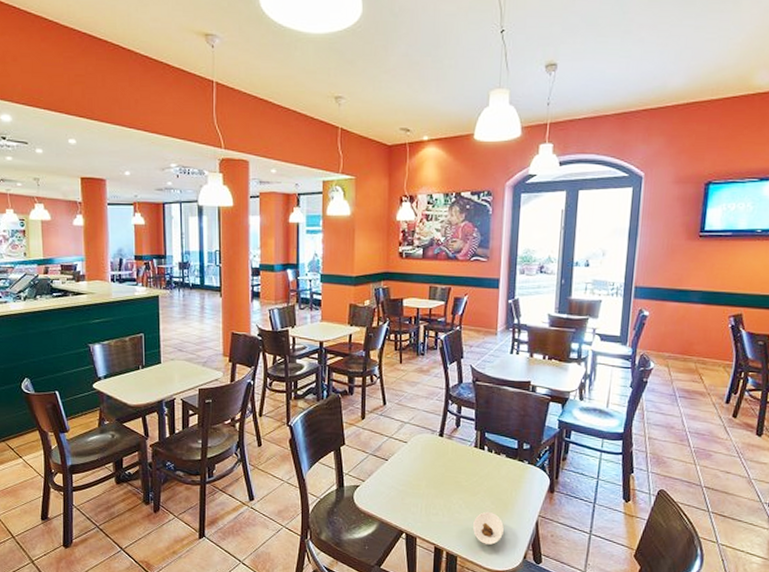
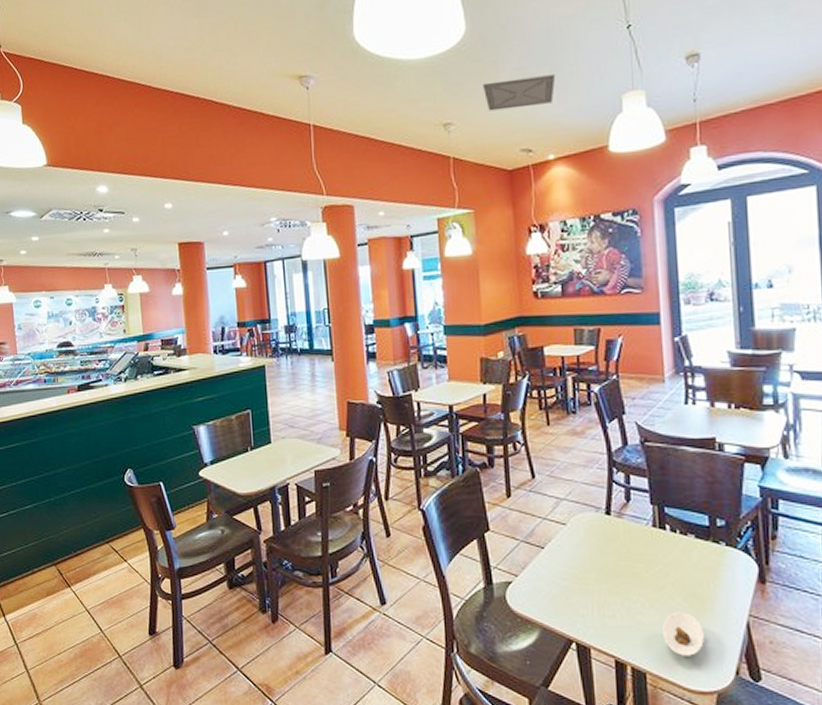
ceiling vent: none [372,64,437,91] -> present [482,74,556,111]

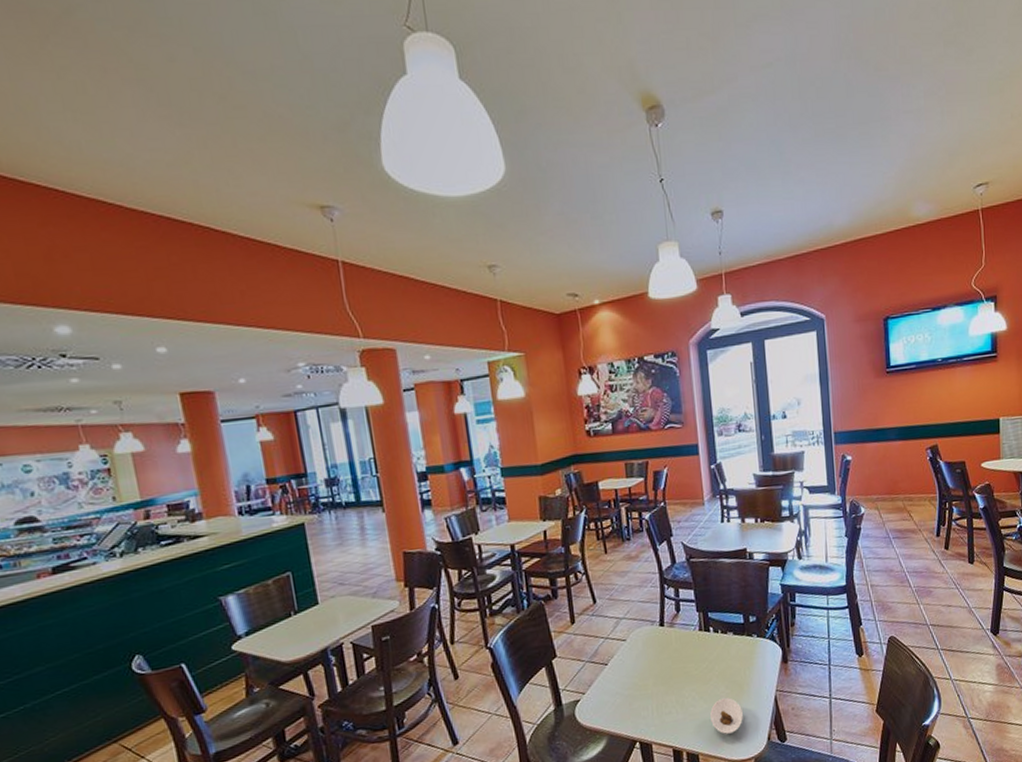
ceiling vent: present [482,74,556,111] -> none [525,221,597,255]

